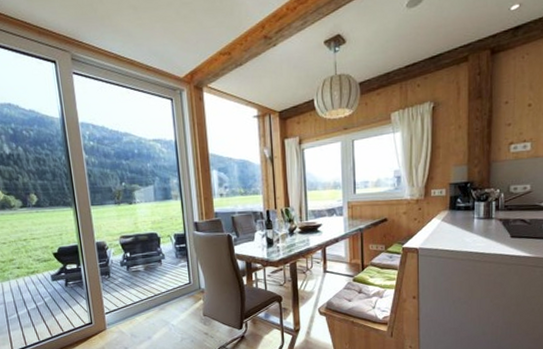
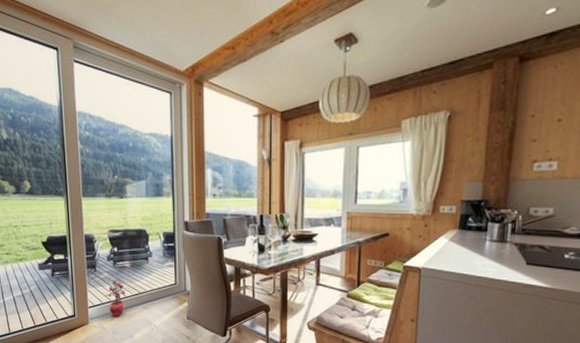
potted plant: none [121,285,142,321] -> present [105,280,126,318]

